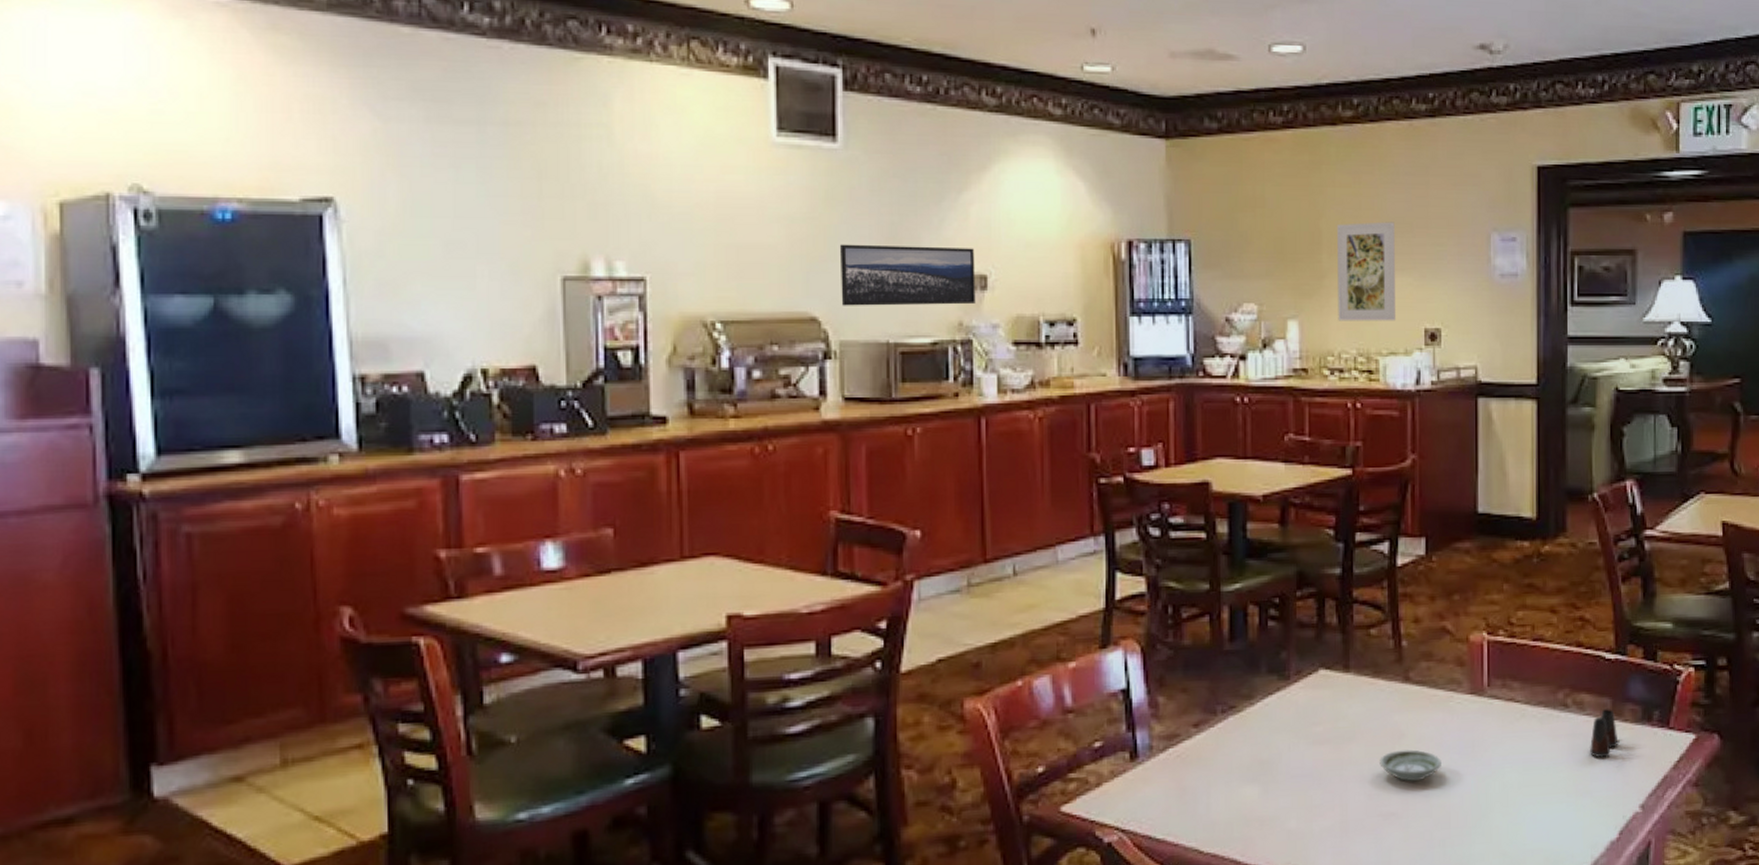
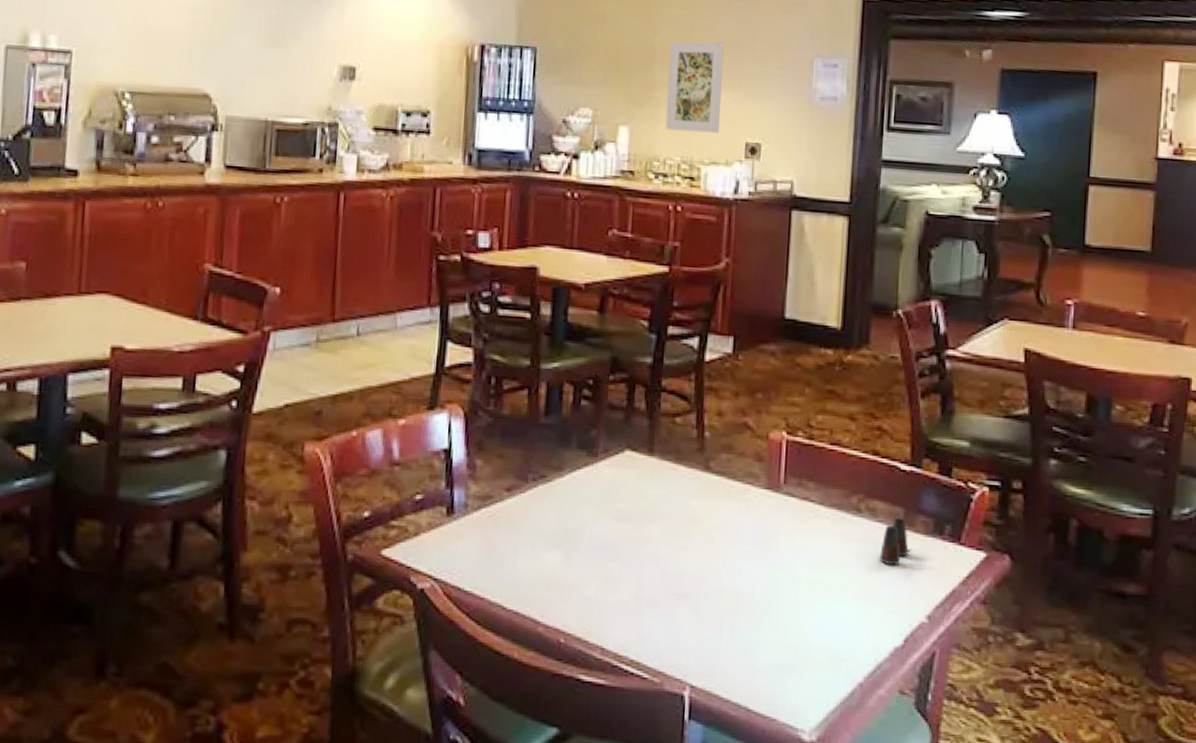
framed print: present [839,244,976,306] -> none [230,32,347,92]
saucer: present [1379,749,1441,782] -> none [676,535,735,567]

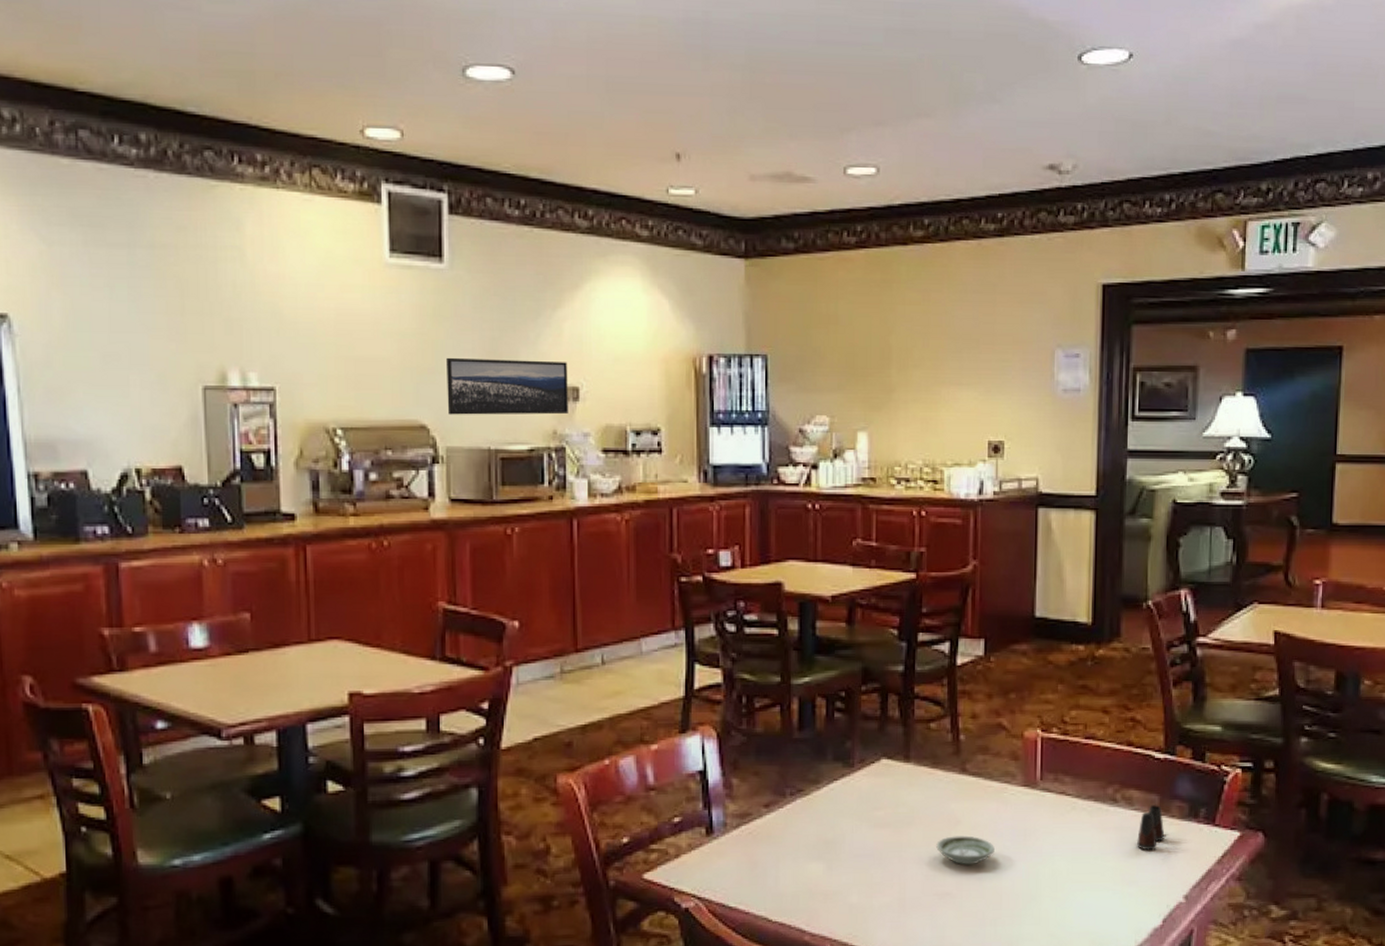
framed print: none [230,32,347,92] -> present [445,357,568,415]
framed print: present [665,41,724,134] -> none [905,338,962,434]
saucer: none [676,535,735,567] -> present [936,836,995,866]

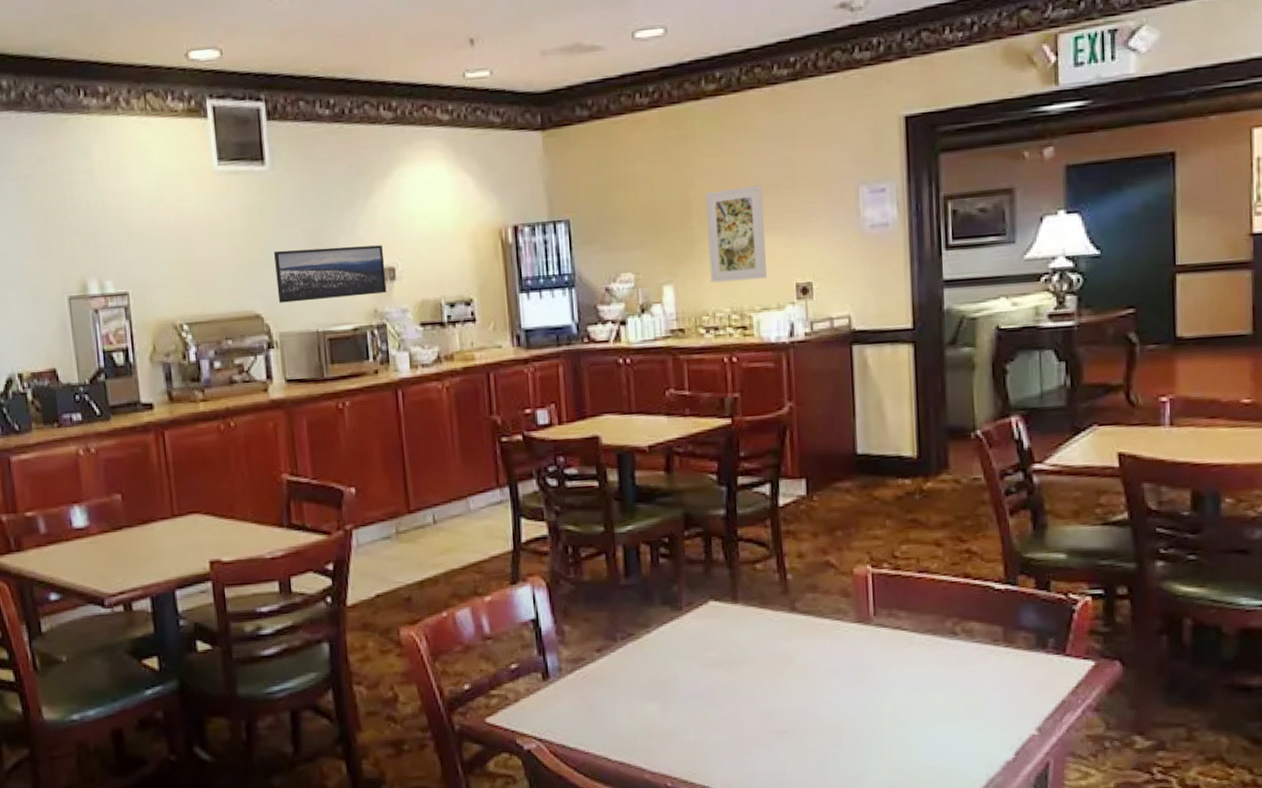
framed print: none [905,338,962,434] -> present [706,185,768,283]
saucer: present [936,836,995,866] -> none [770,673,831,703]
salt shaker: present [1137,805,1165,851] -> none [981,636,1012,683]

